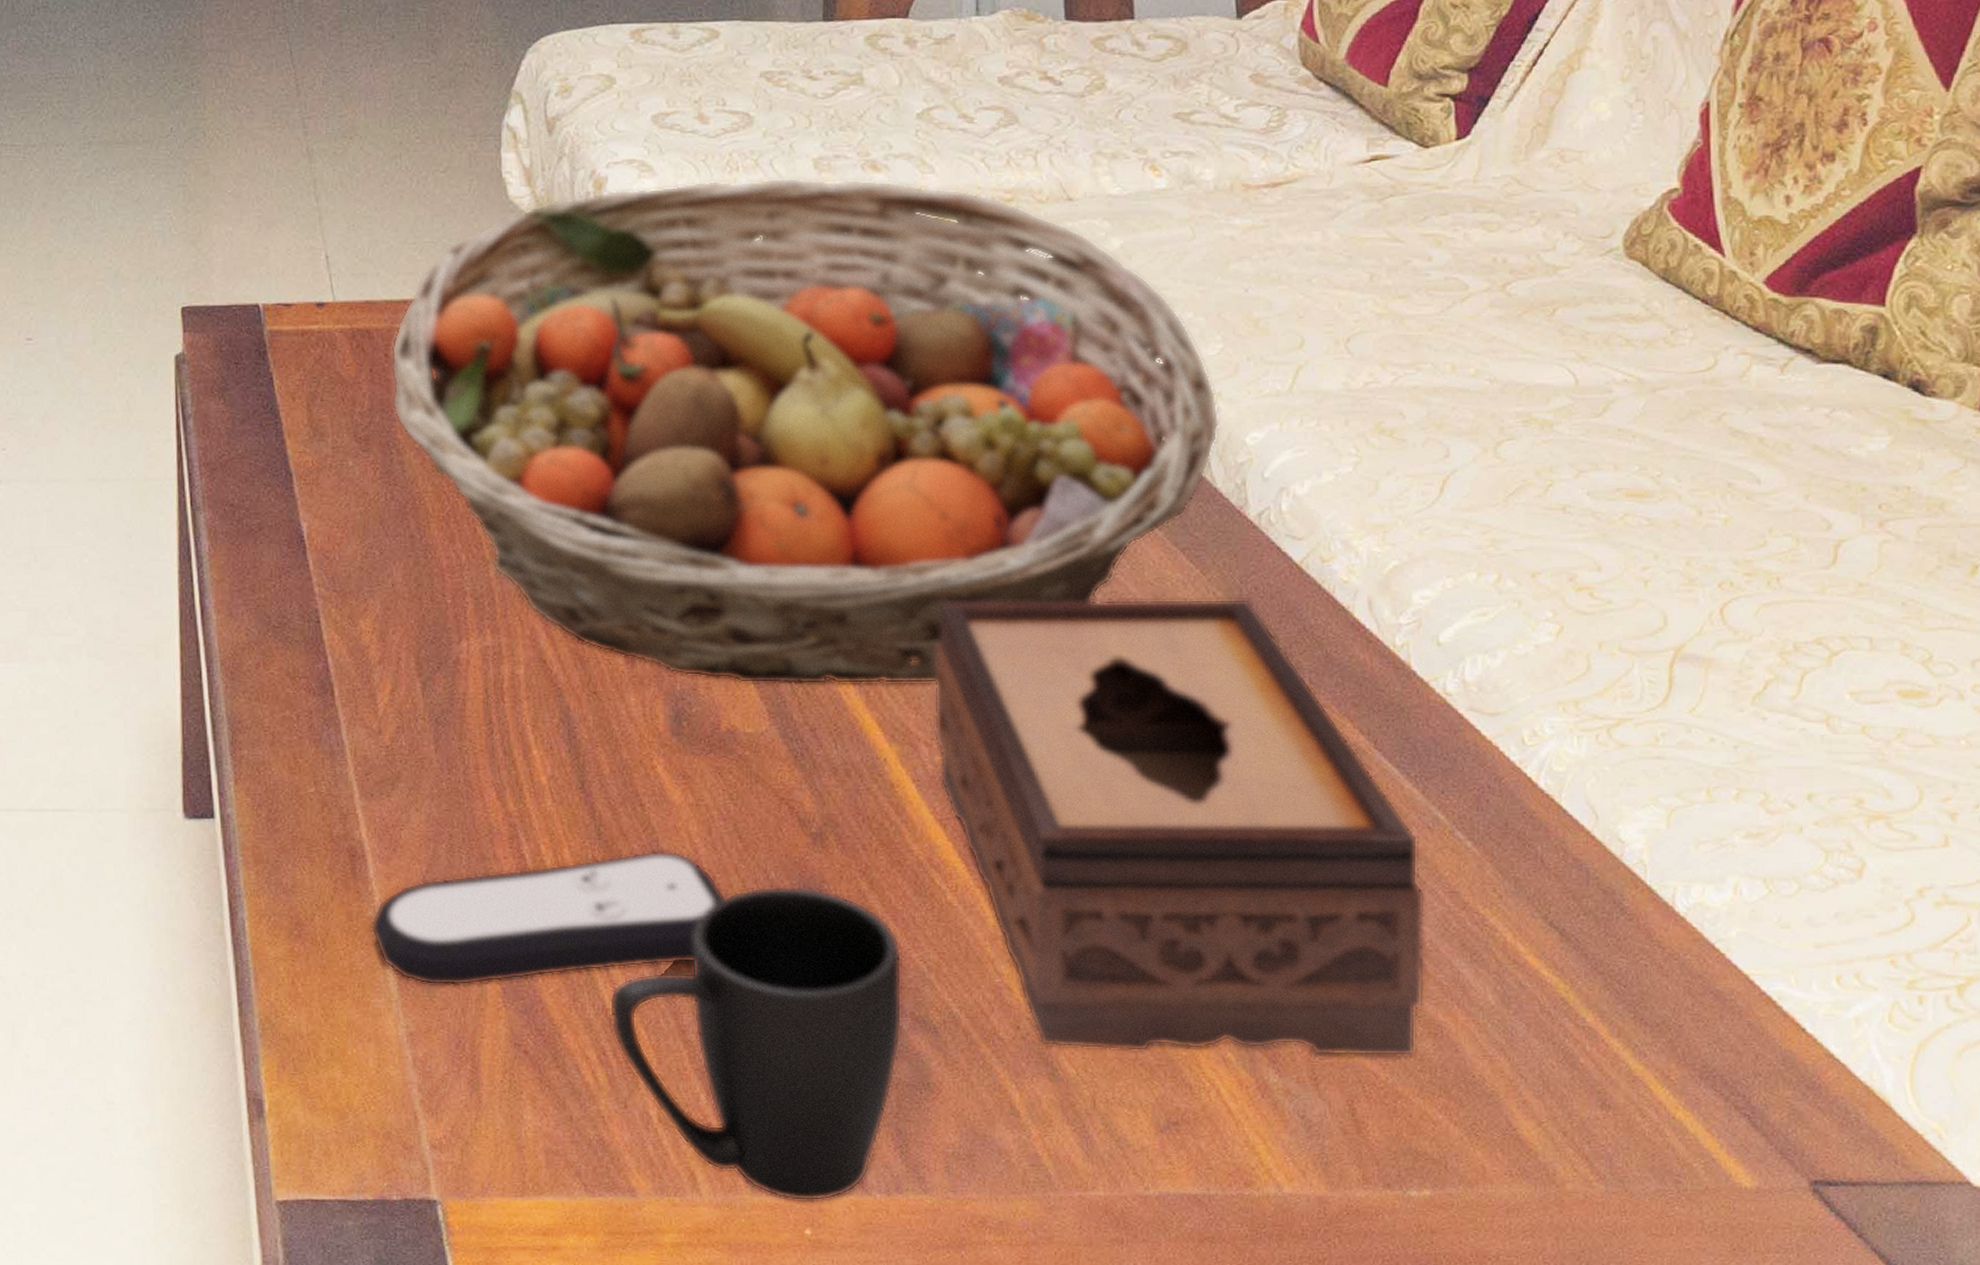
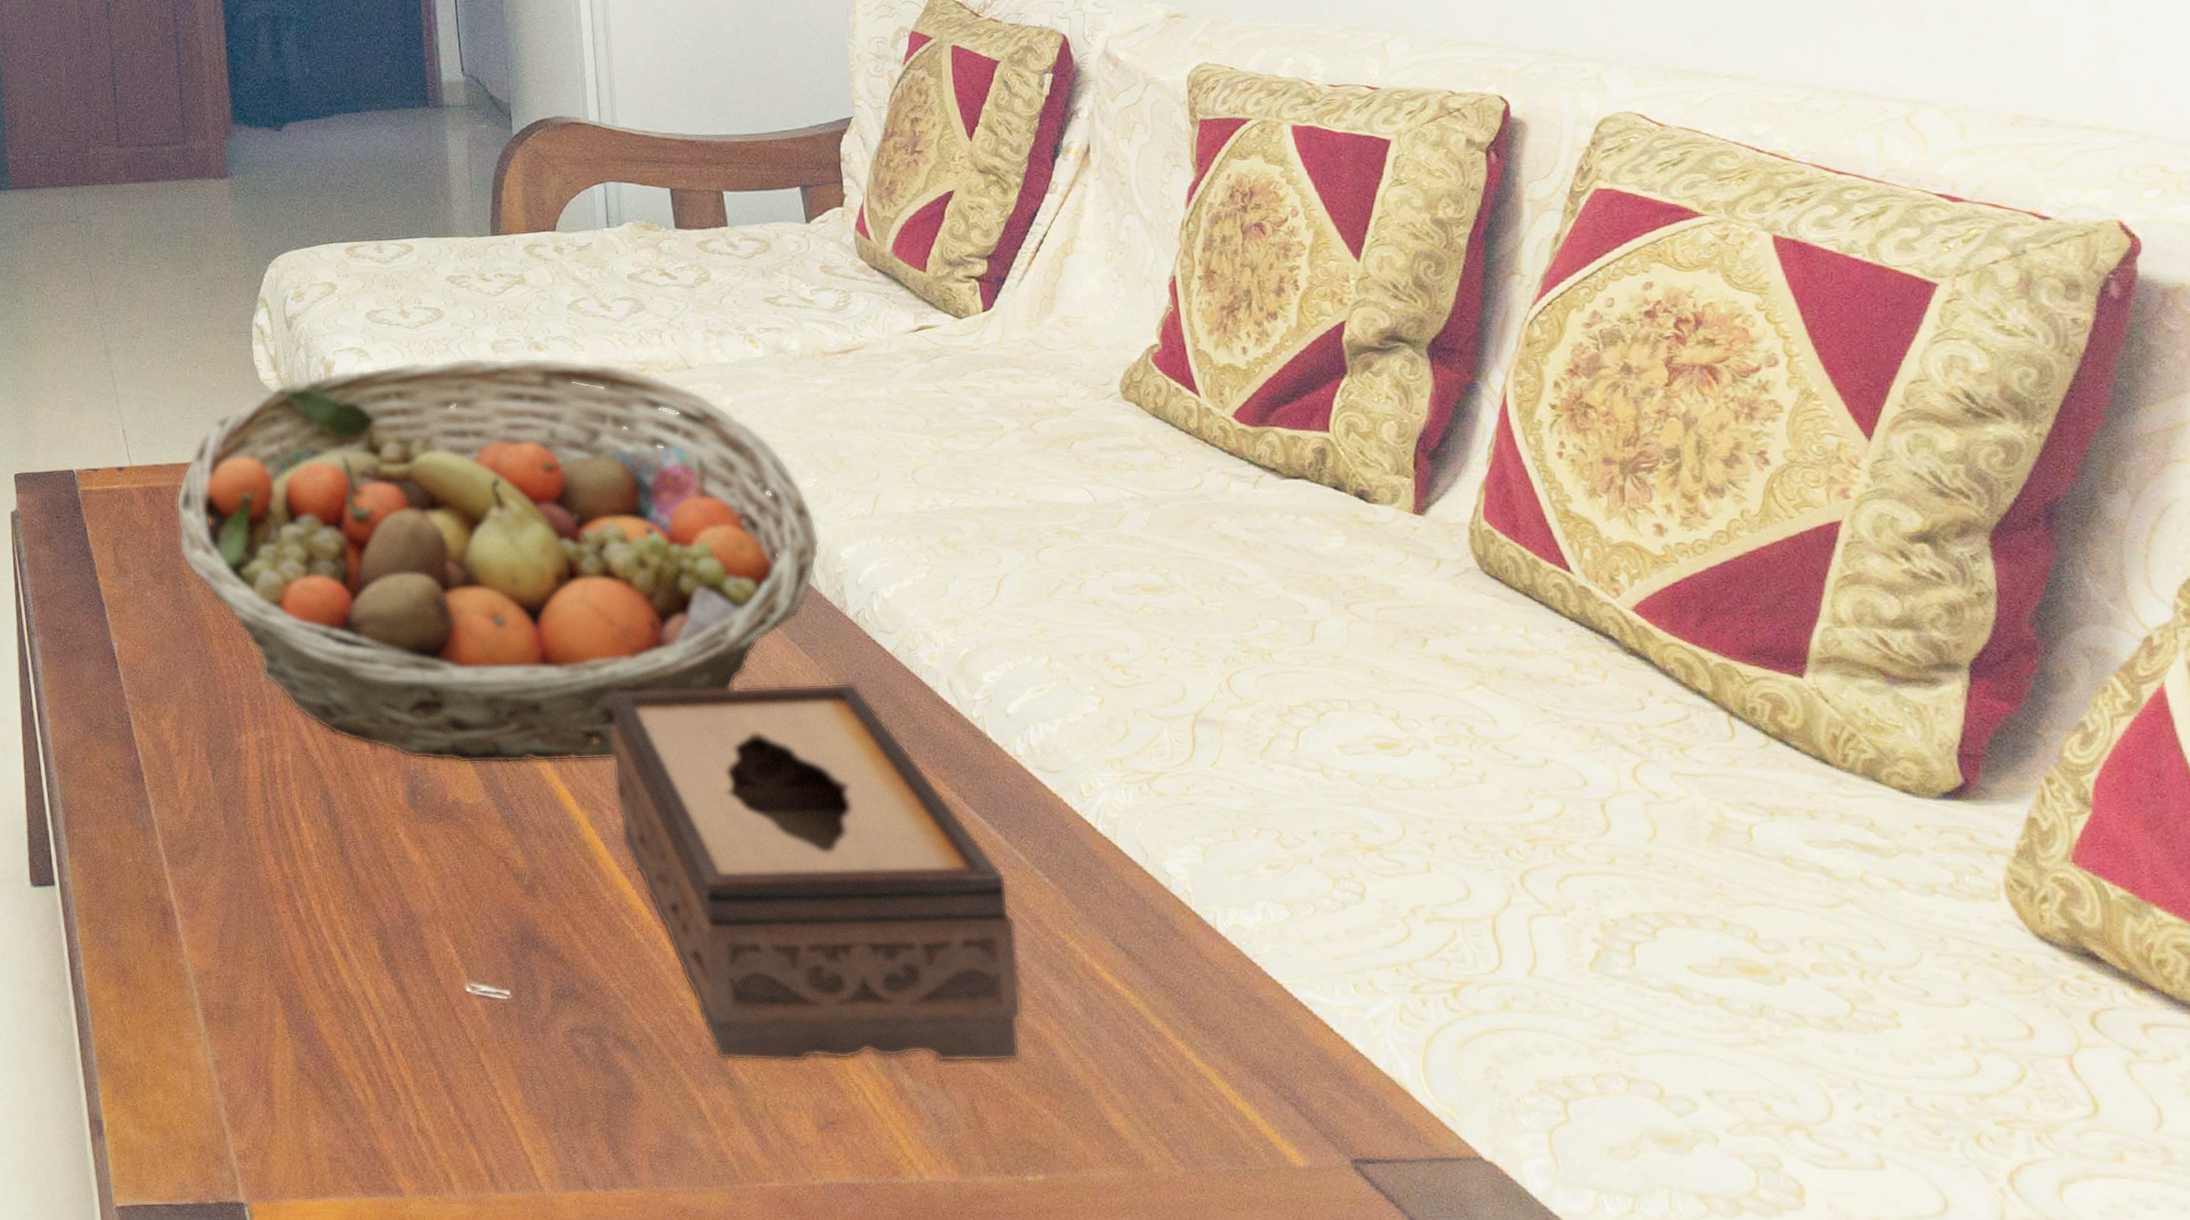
remote control: present [370,851,727,986] -> none [180,903,461,1021]
mug: present [609,886,902,1201] -> none [372,930,607,1197]

